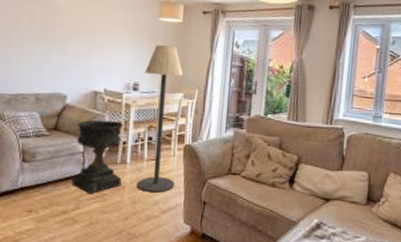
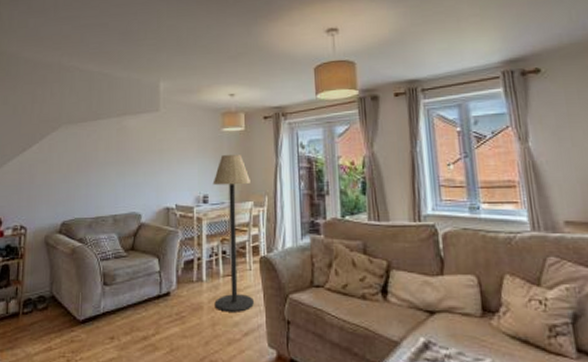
planter: present [71,120,124,194] -> none [150,236,199,317]

